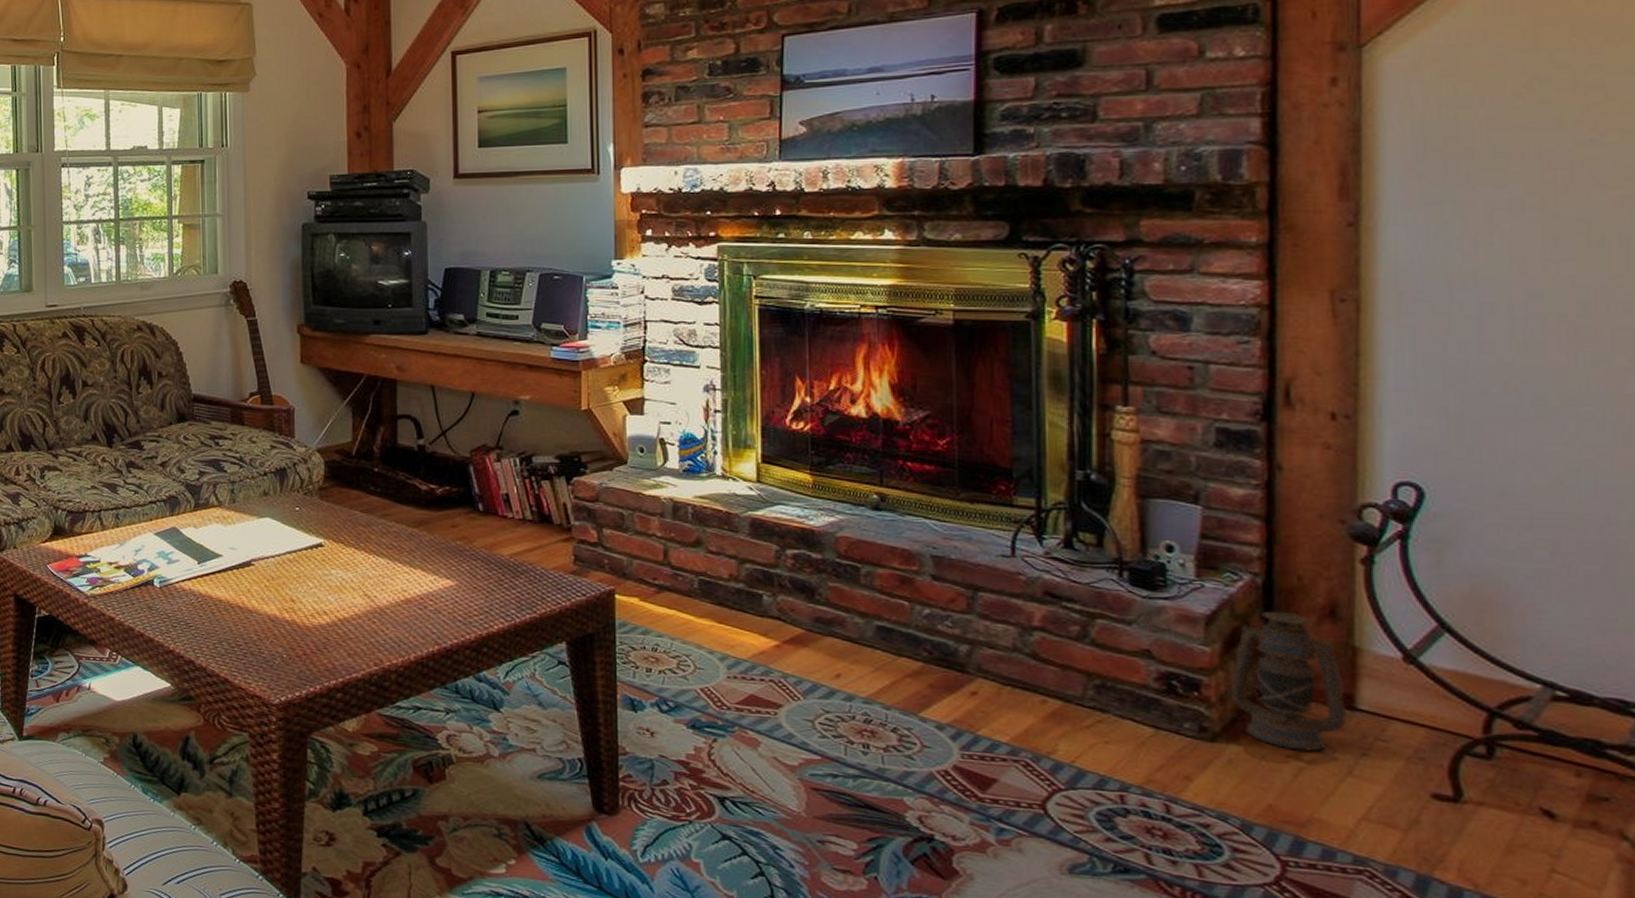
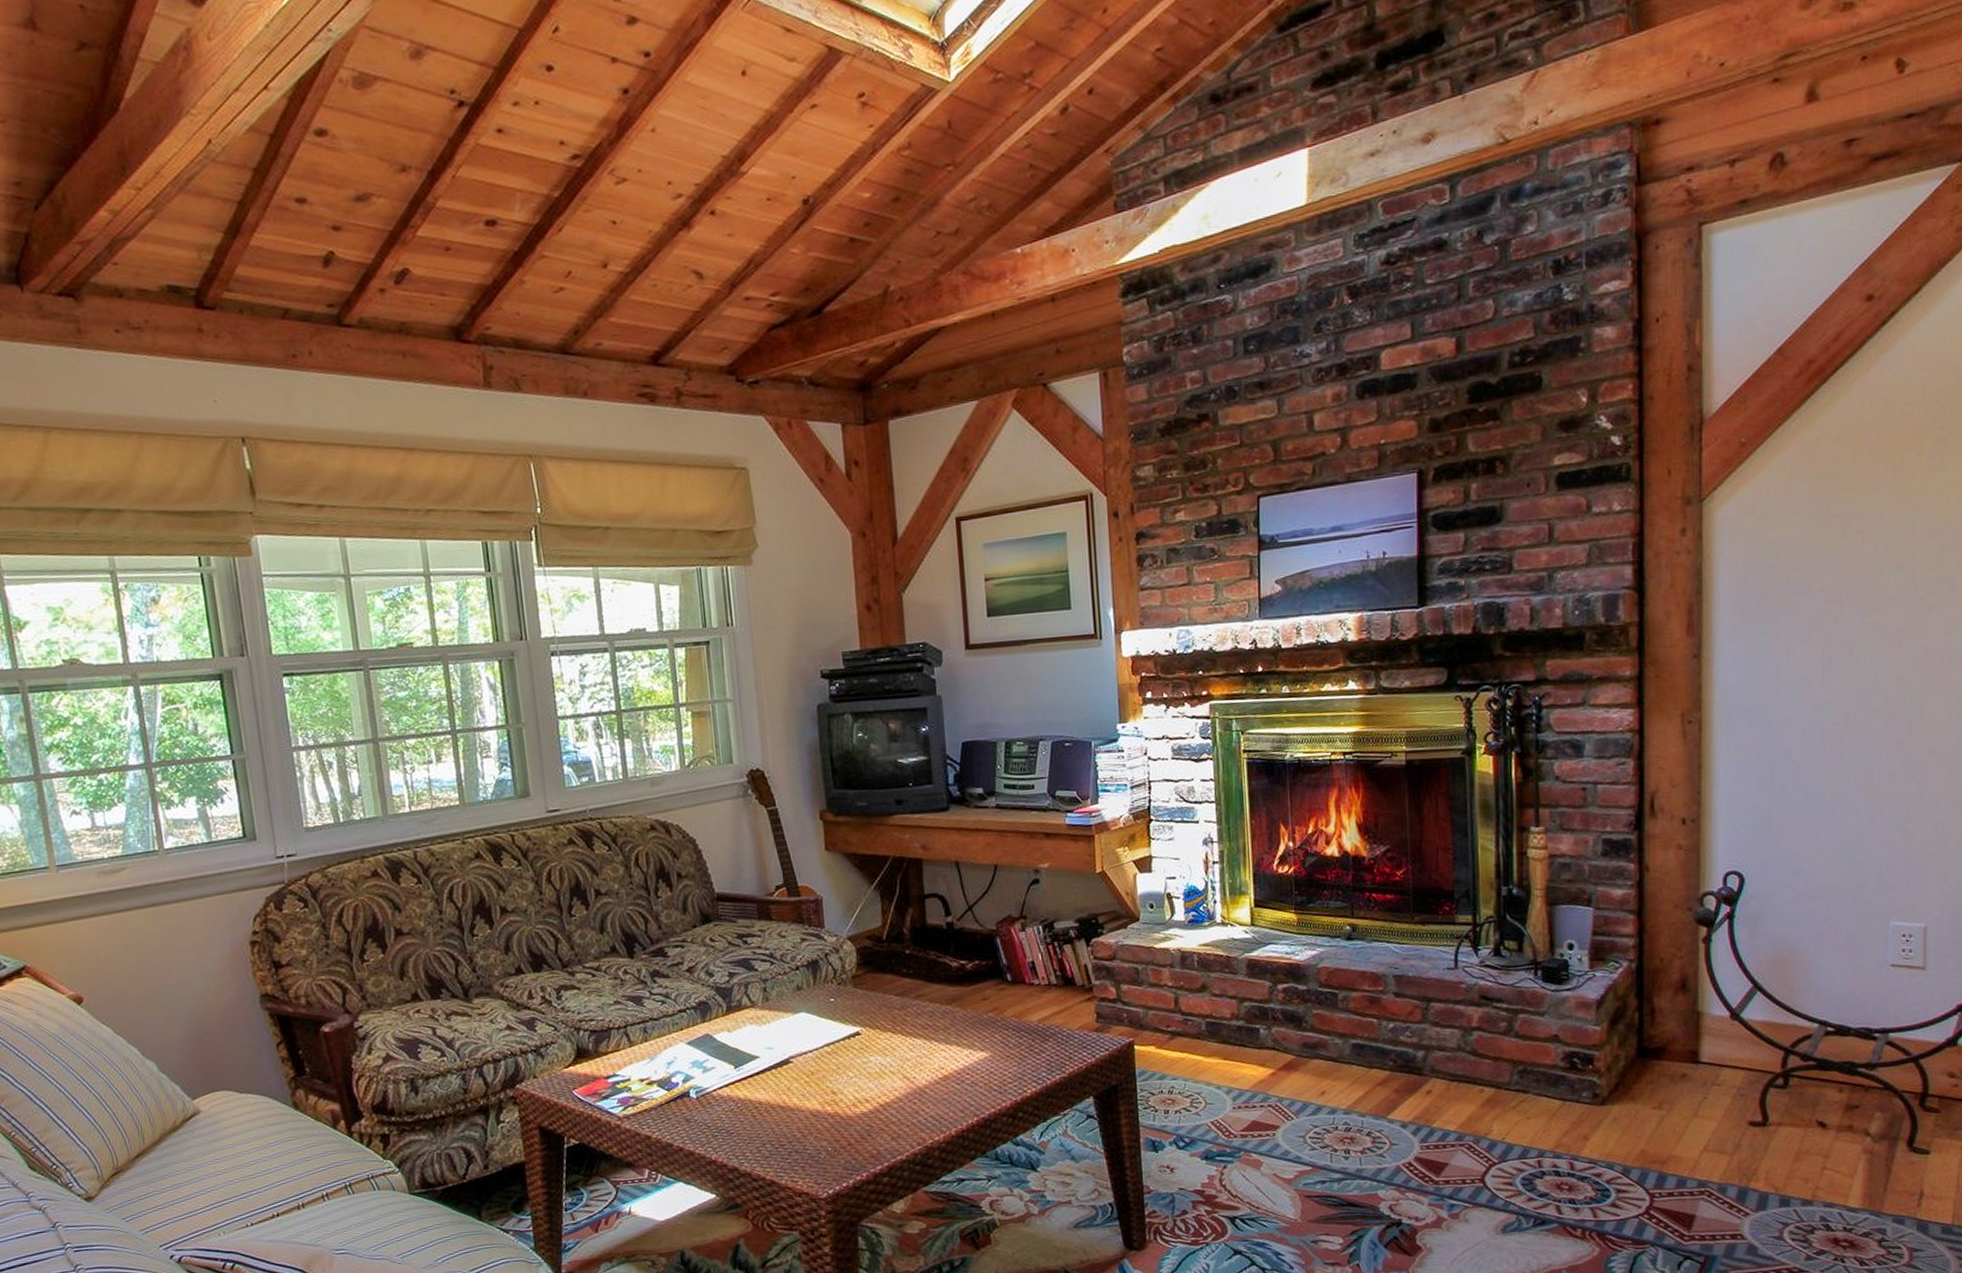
lantern: present [1228,611,1348,752] -> none [1613,989,1694,1102]

